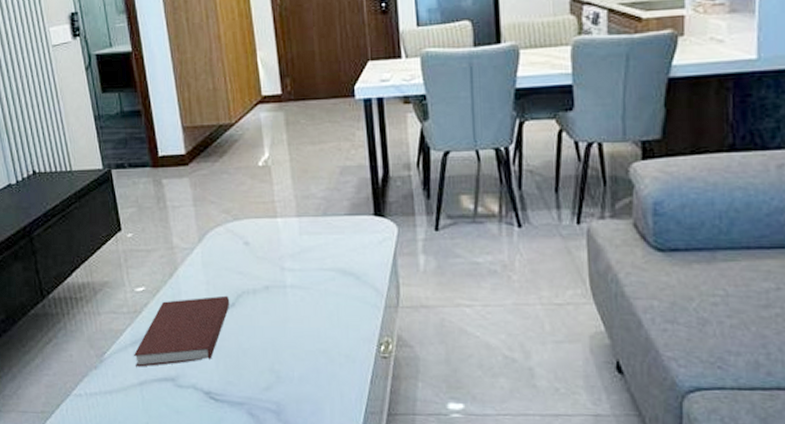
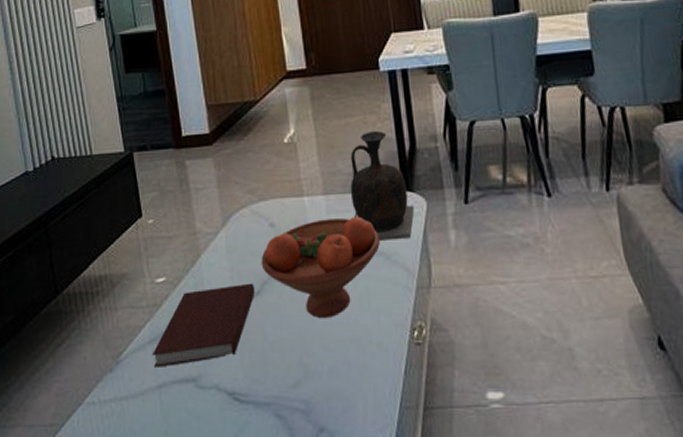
fruit bowl: none [236,238,351,331] -> present [261,216,380,319]
vase: none [323,158,385,262] -> present [350,131,415,241]

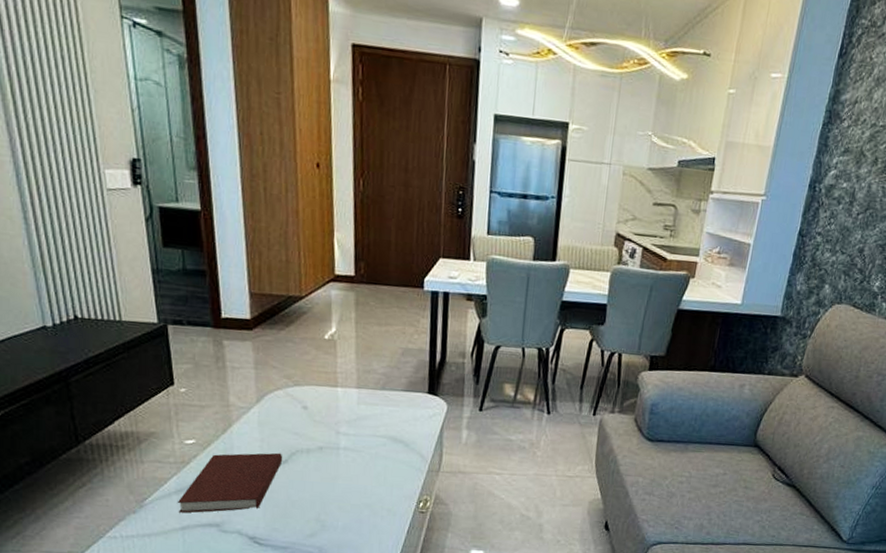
fruit bowl: present [261,216,380,319] -> none [291,408,402,487]
vase: present [350,131,415,241] -> none [381,341,436,433]

